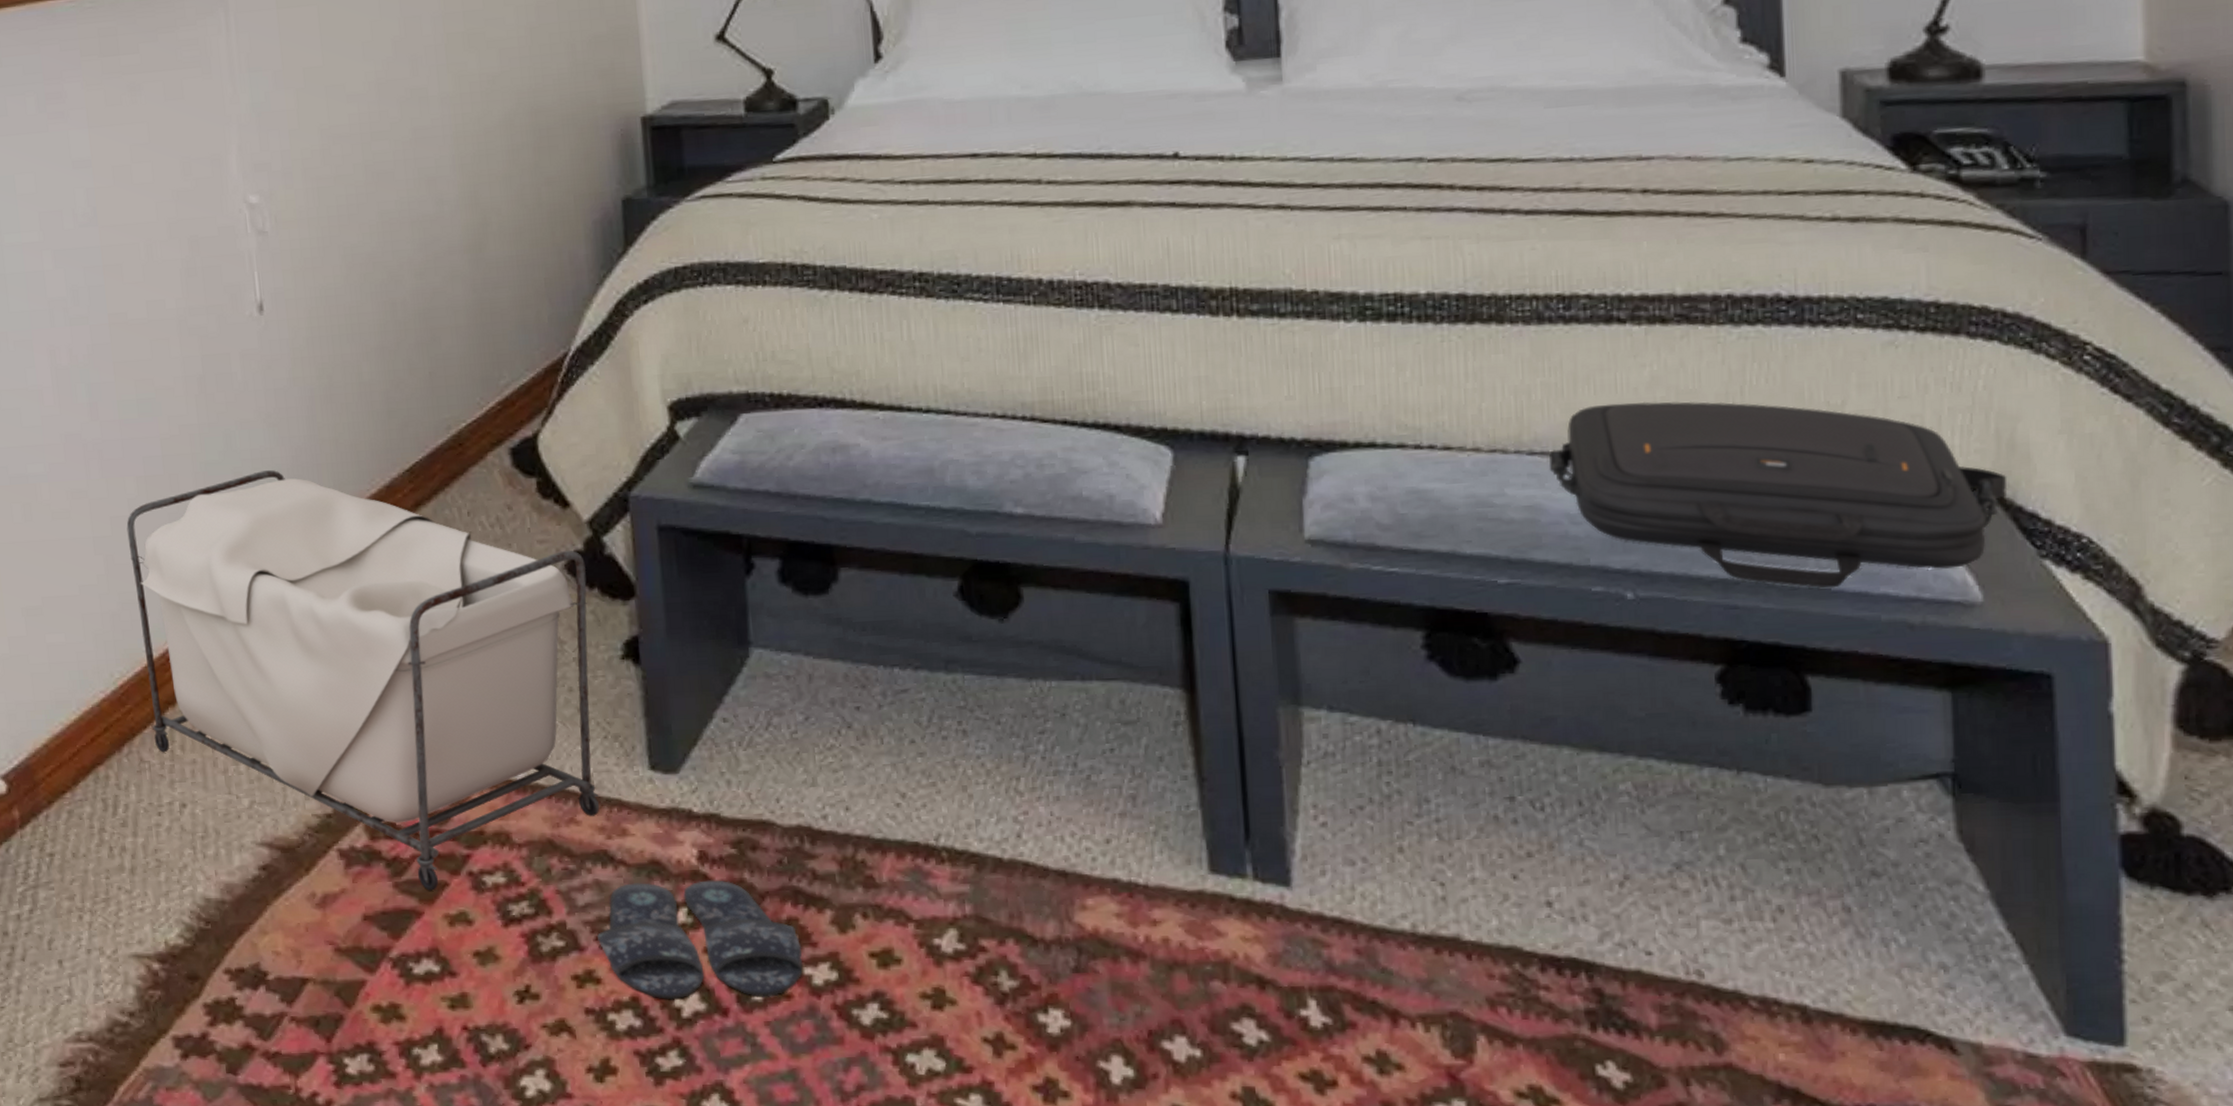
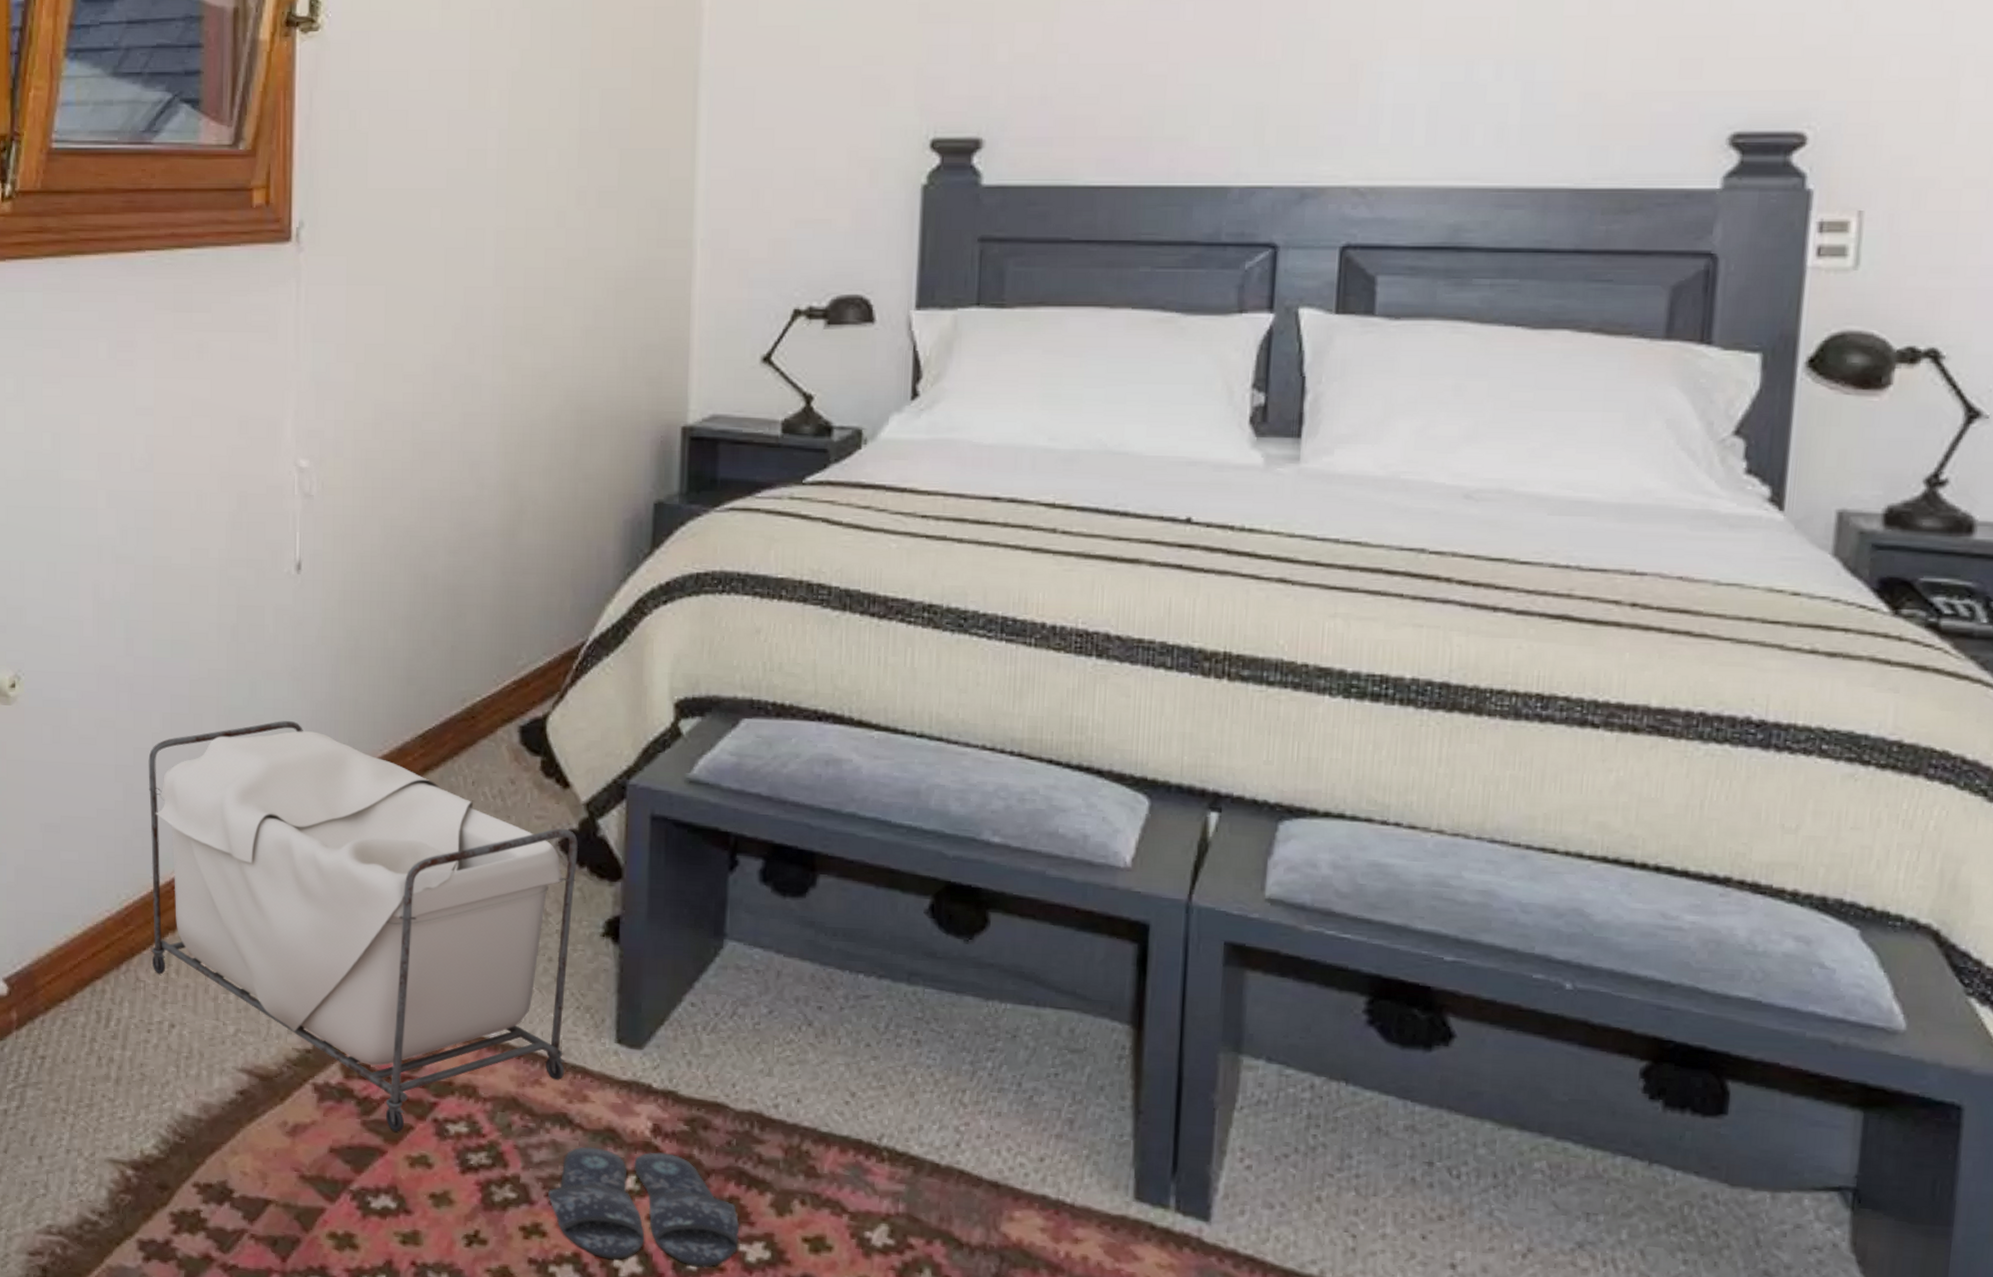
laptop bag: present [1549,401,2008,589] -> none [1507,802,1945,1001]

